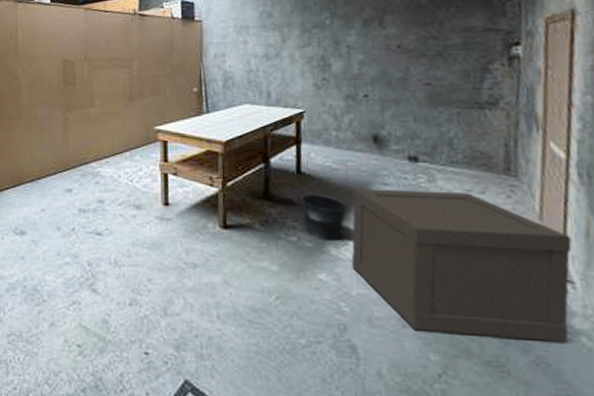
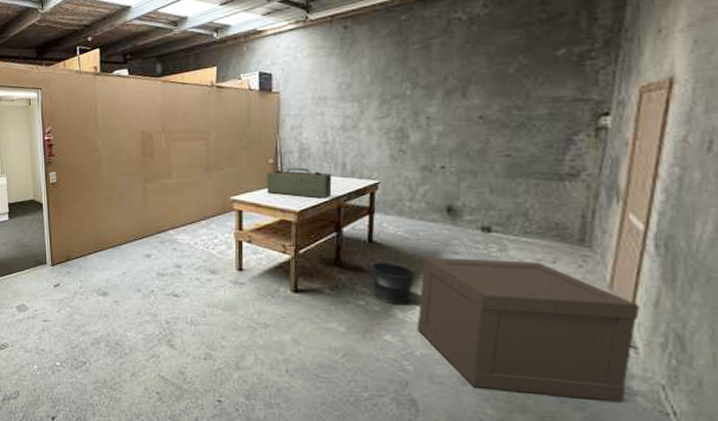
toolbox: none [191,96,258,128] -> present [267,167,332,199]

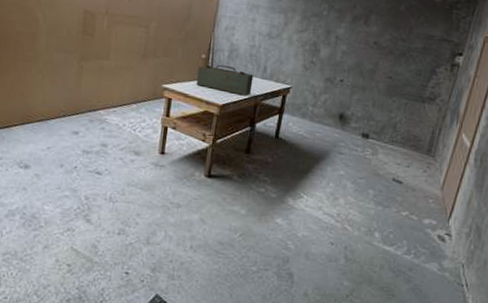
bucket: present [367,262,416,305] -> none [270,155,308,194]
wooden crate: present [417,257,640,403] -> none [302,155,458,277]

